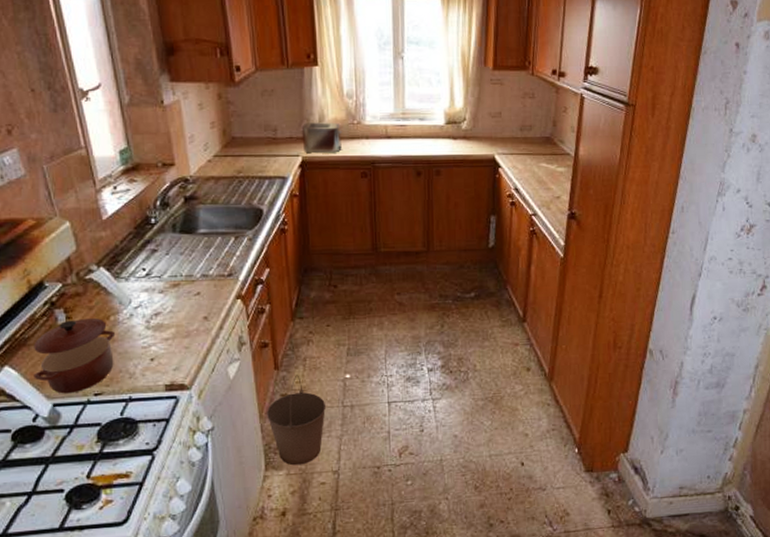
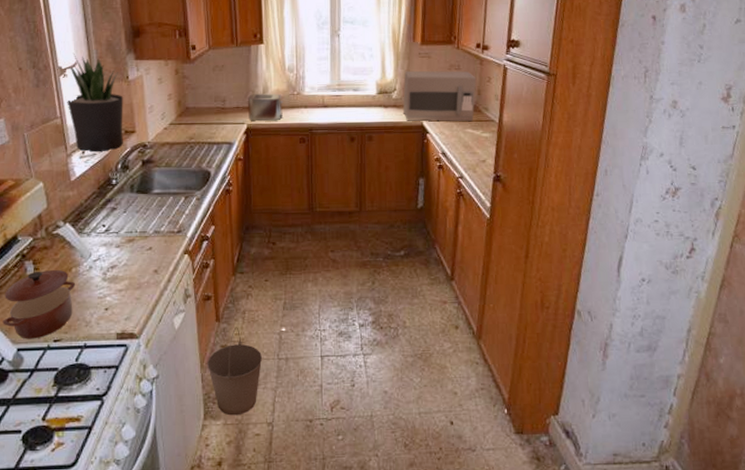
planter: none [91,72,162,187] -> present [67,52,124,152]
microwave: none [473,98,552,155] -> present [403,70,477,122]

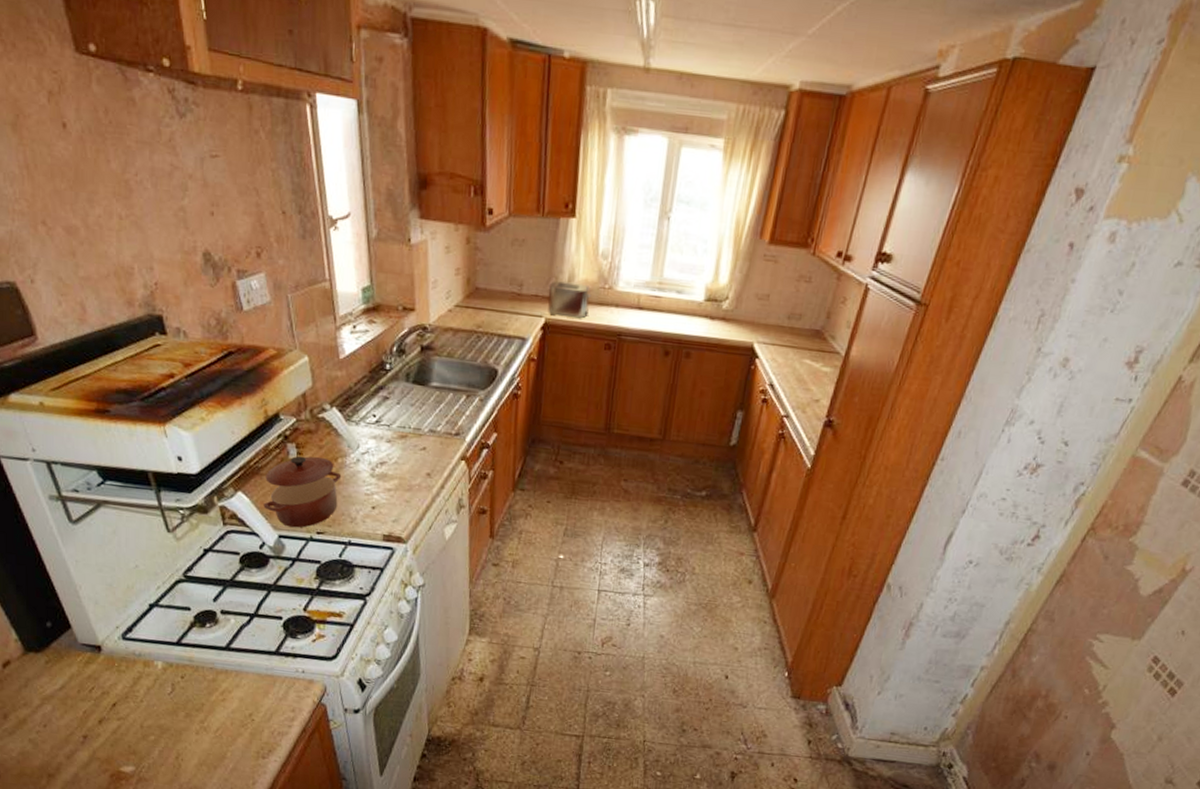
planter: present [67,52,124,152] -> none [337,199,404,329]
bucket: present [206,327,263,416] -> none [476,546,536,636]
microwave: present [403,70,477,122] -> none [732,275,829,351]

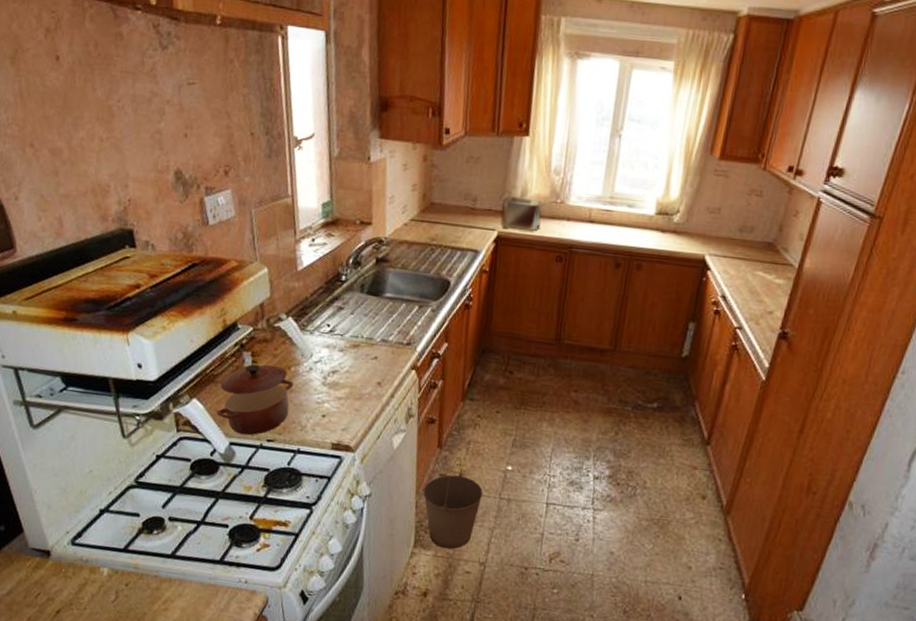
bucket: none [476,546,536,636] -> present [422,457,483,549]

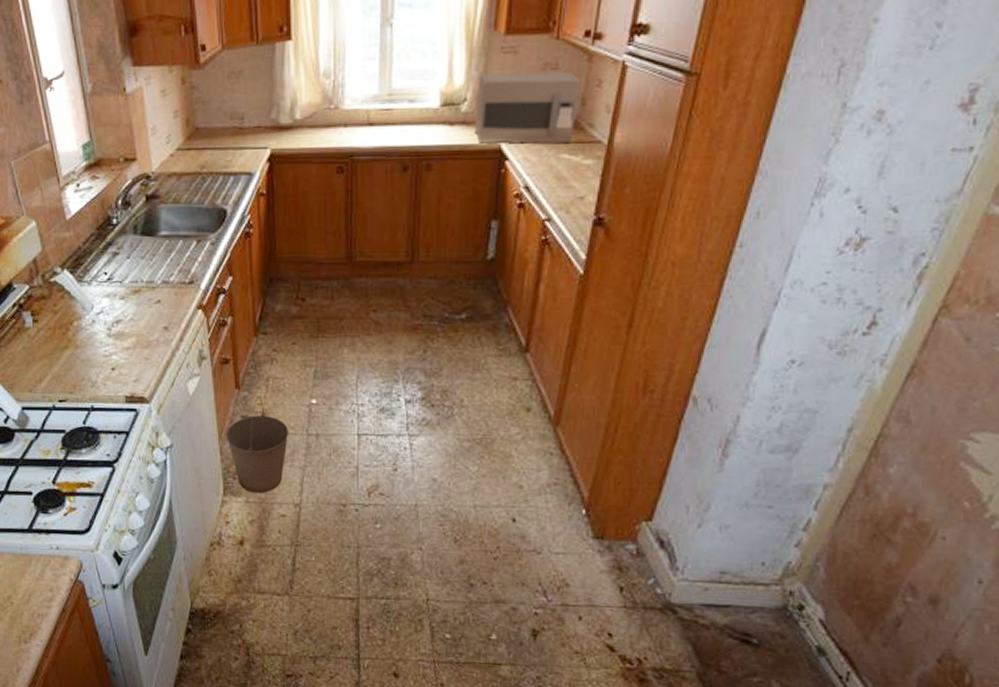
saucepan: present [216,364,294,436] -> none [4,322,79,398]
toaster: present [500,196,544,232] -> none [271,107,317,146]
microwave: none [683,190,781,263] -> present [475,71,581,144]

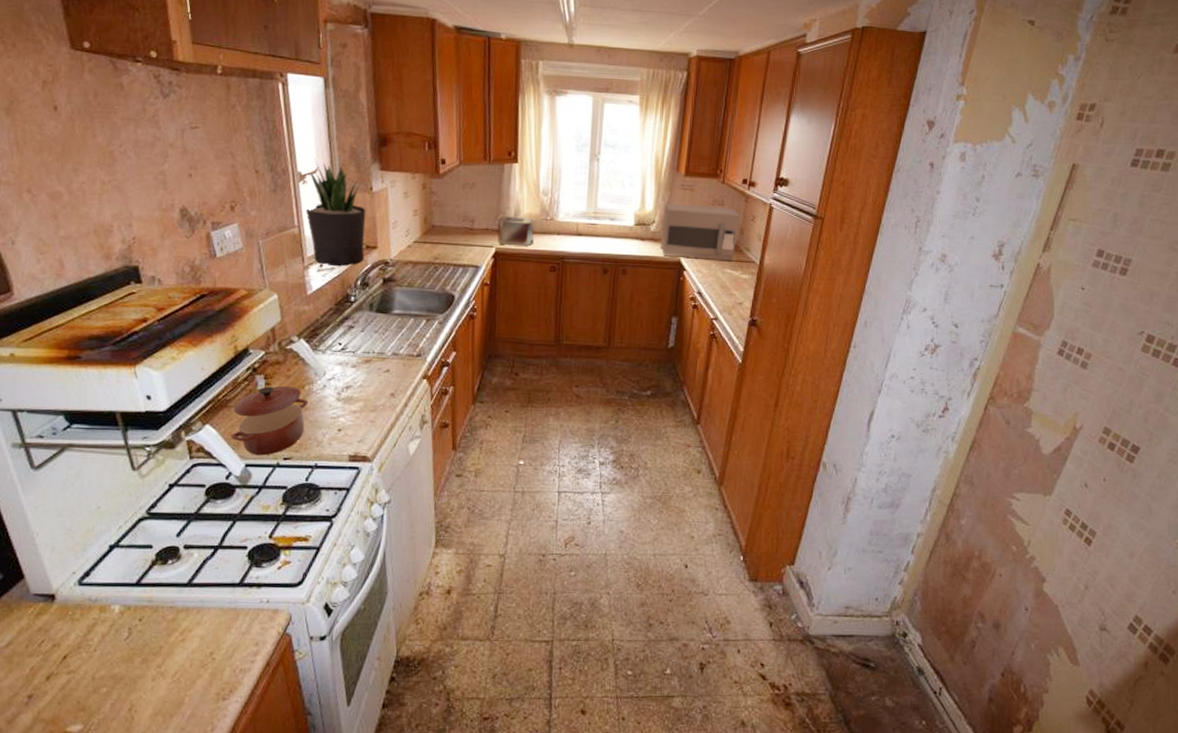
saucepan: none [4,322,79,398] -> present [231,385,309,456]
planter: none [55,58,124,184] -> present [305,158,366,266]
bucket: present [225,396,290,494] -> none [440,457,499,546]
toaster: none [271,107,317,146] -> present [497,216,536,247]

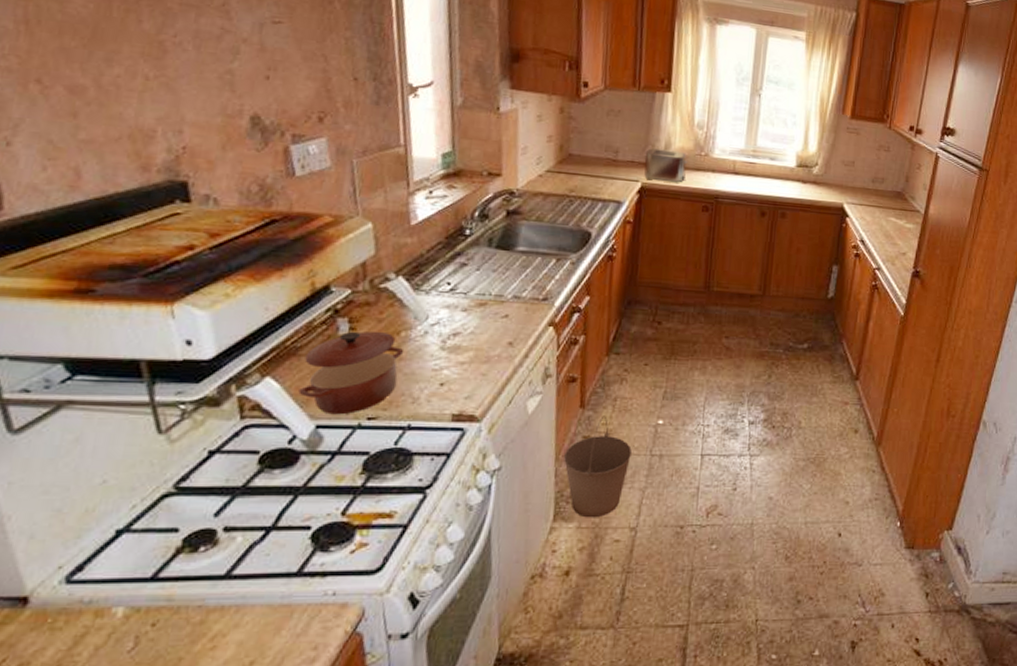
planter: present [305,158,366,266] -> none [415,69,491,194]
bucket: none [440,457,499,546] -> present [563,416,633,518]
microwave: present [661,203,740,262] -> none [823,145,906,210]

